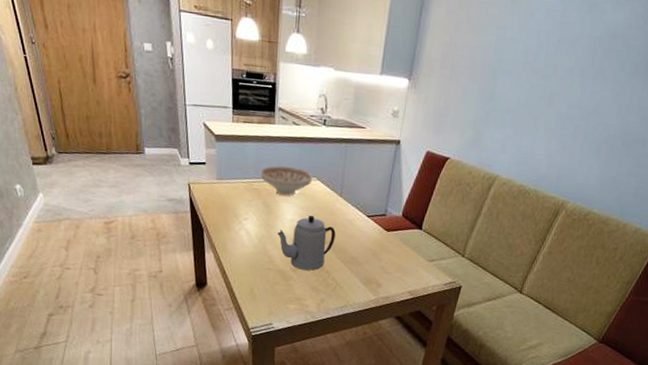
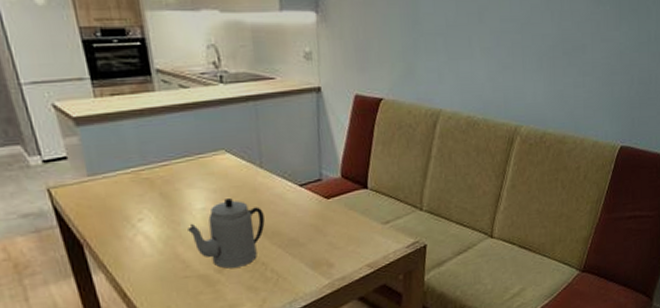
decorative bowl: present [260,166,313,196] -> none [148,142,220,181]

